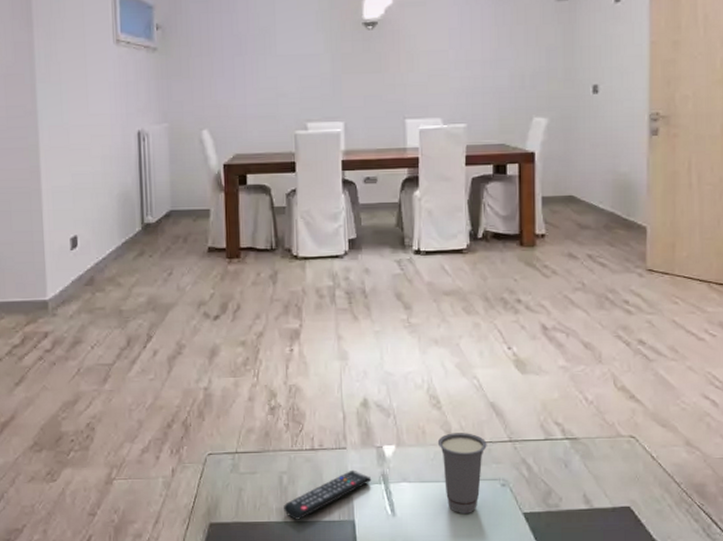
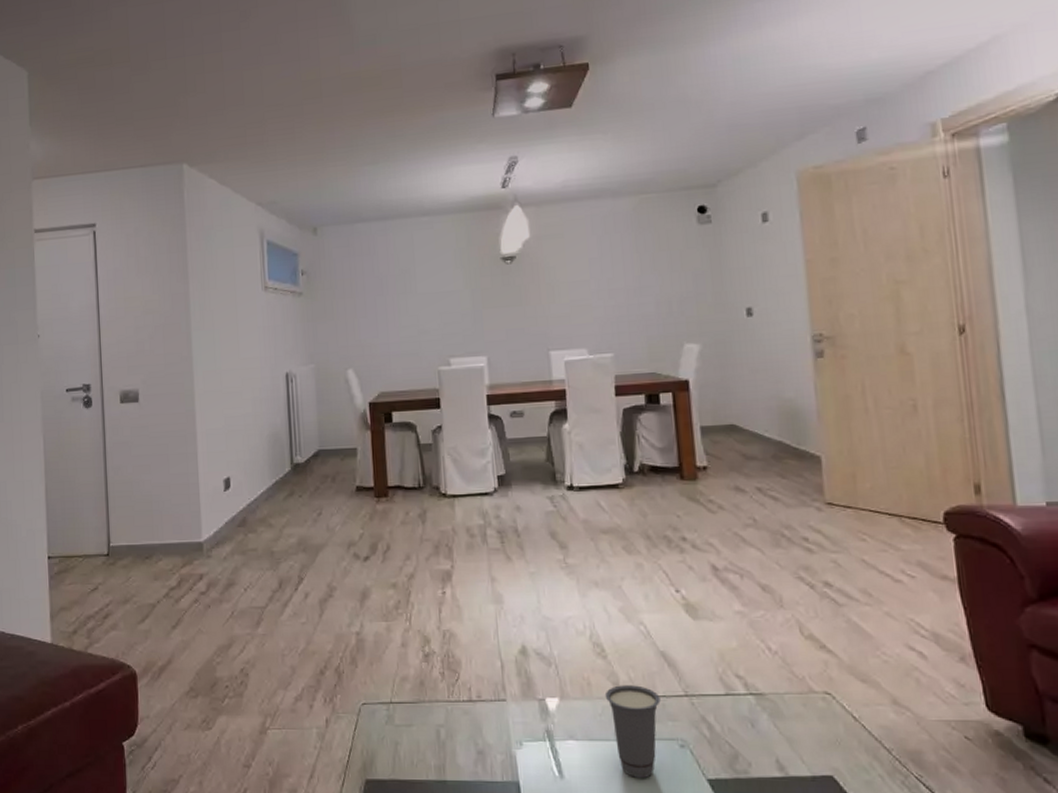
remote control: present [284,469,372,520] -> none [442,724,535,779]

